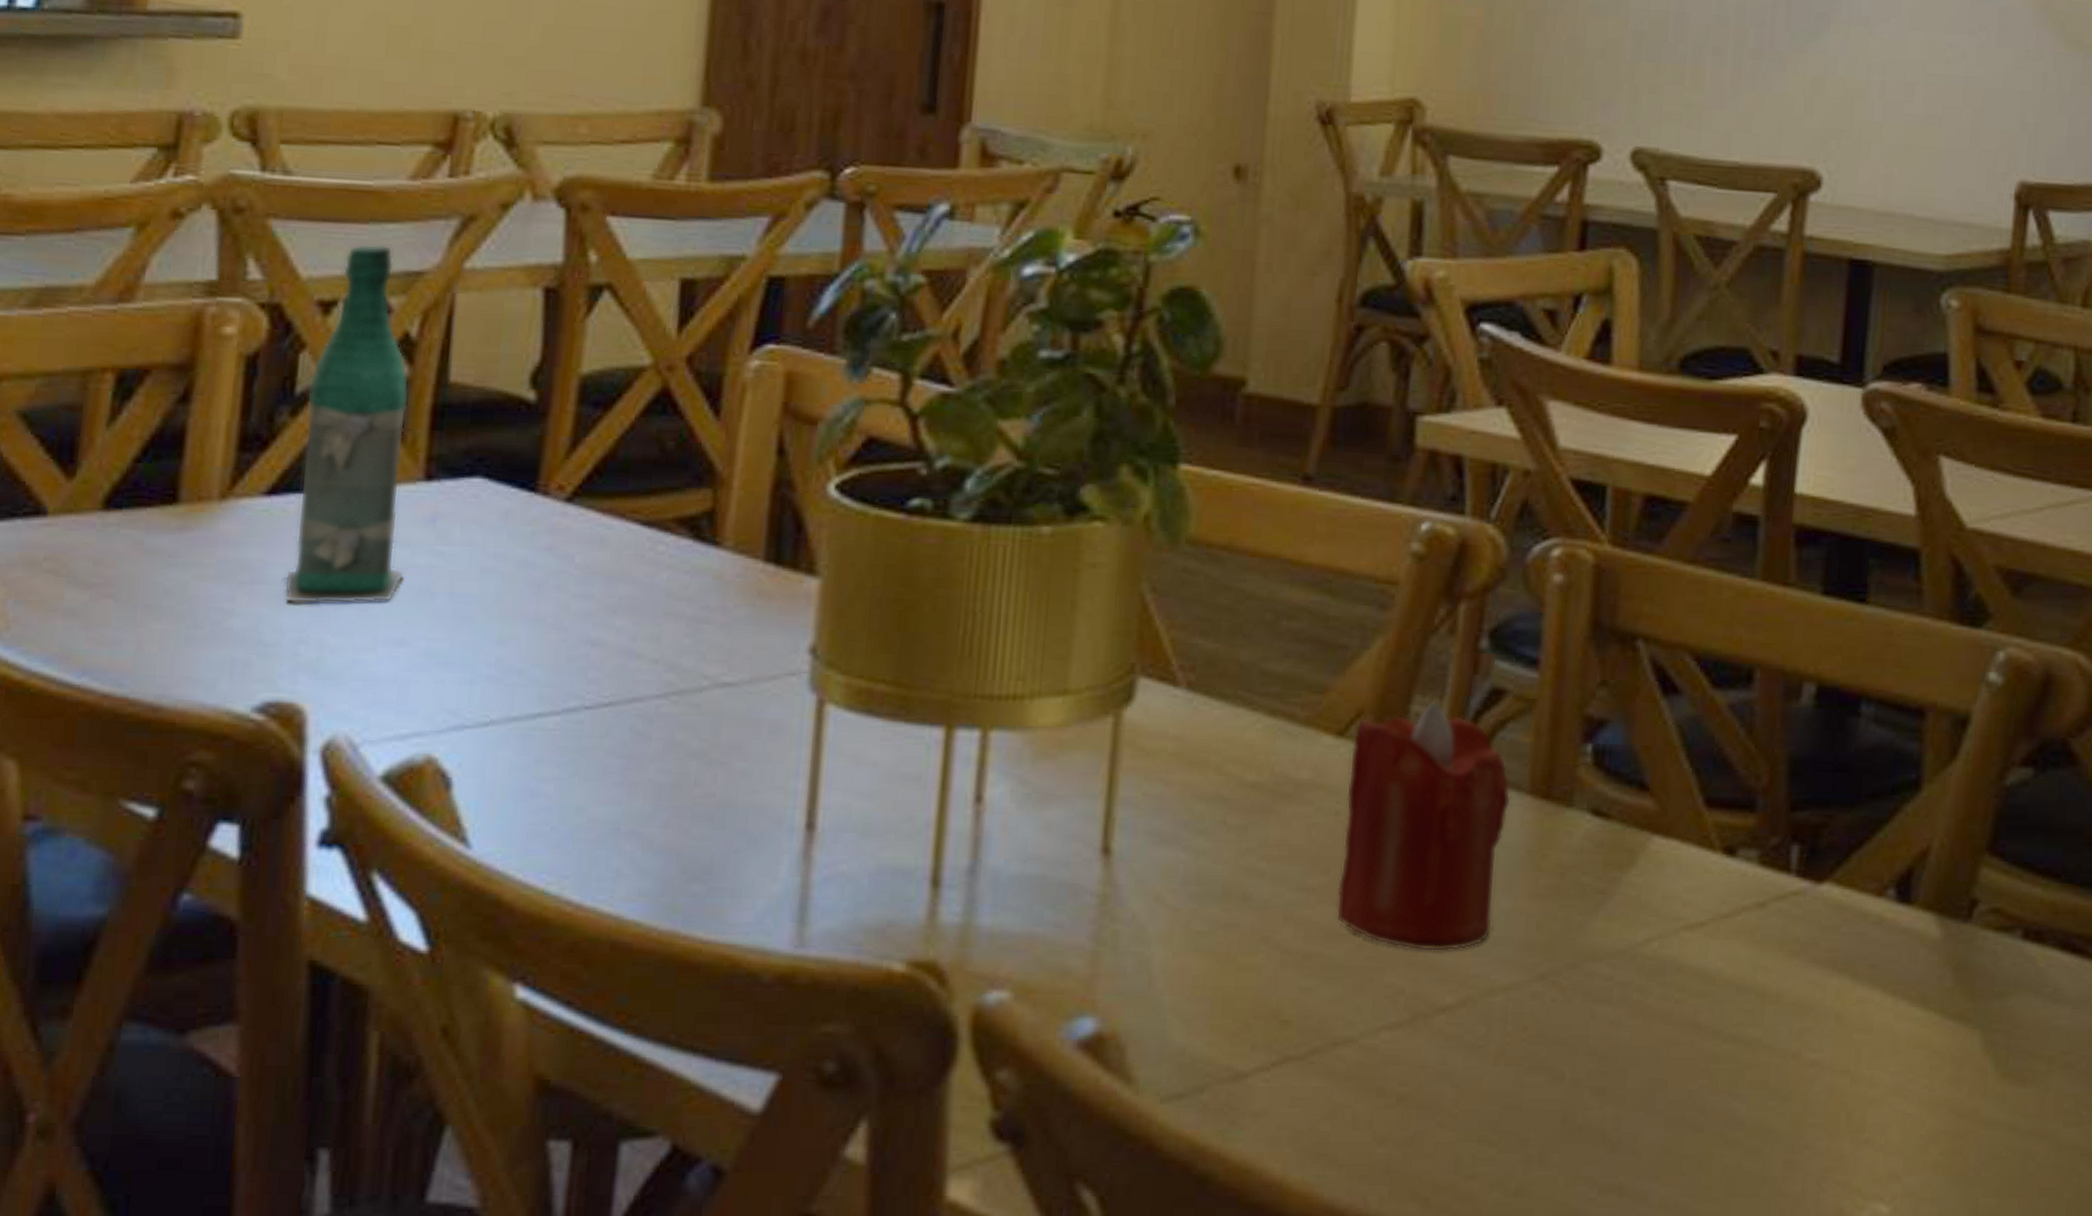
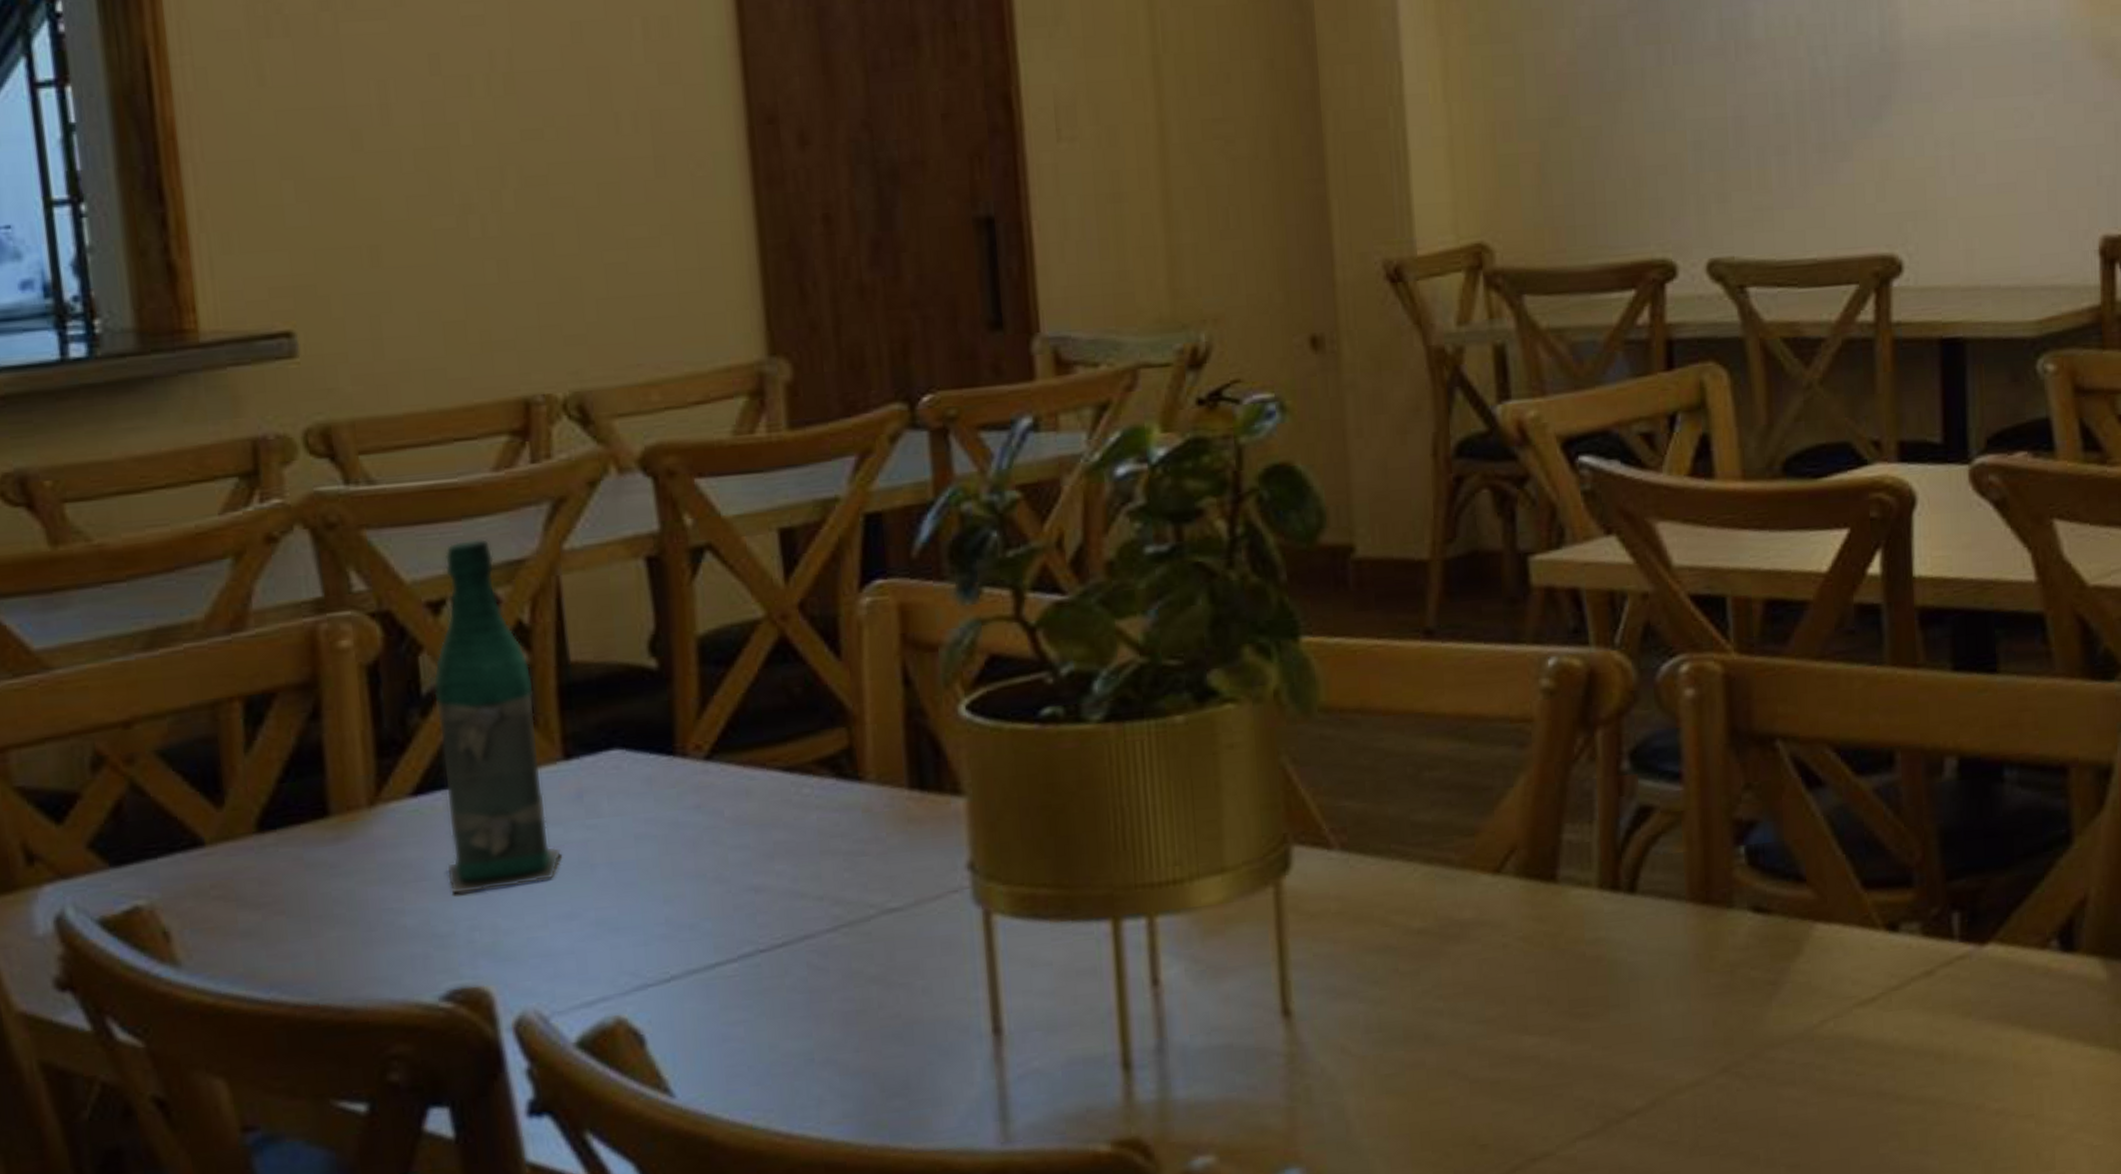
candle: present [1335,701,1511,951] -> none [1509,826,1672,1063]

